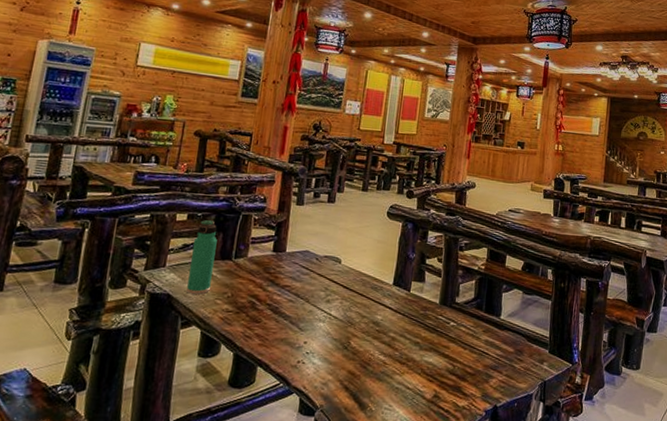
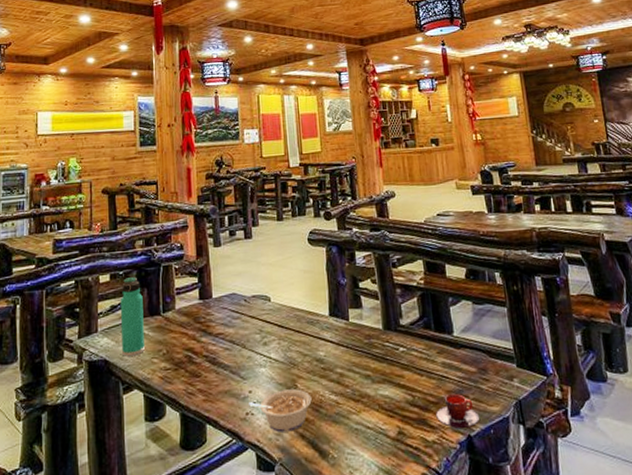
legume: none [302,345,362,383] -> present [249,389,312,432]
teacup: none [470,368,508,400] -> present [436,393,480,429]

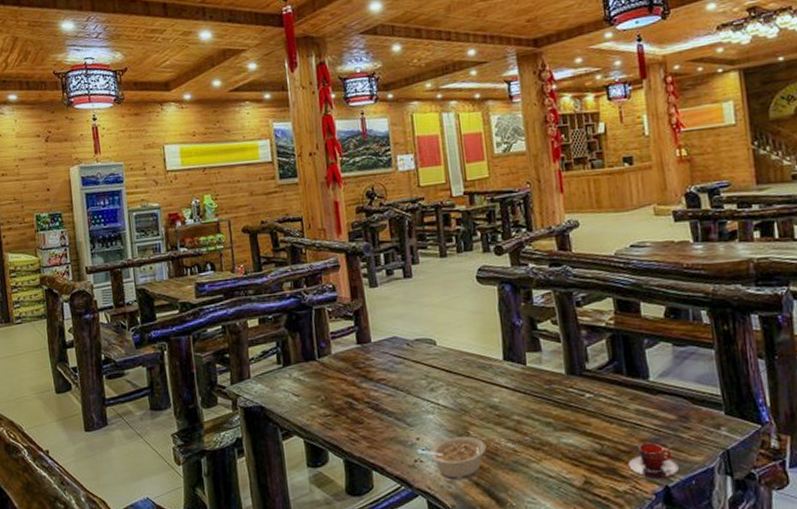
thermos bottle: present [120,276,145,356] -> none [271,320,302,403]

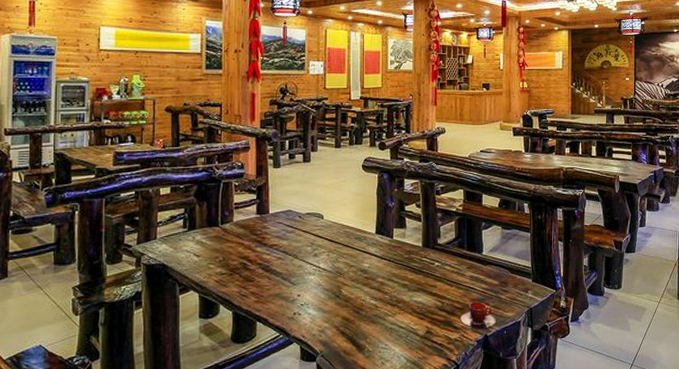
legume: present [417,436,486,480] -> none [297,294,354,330]

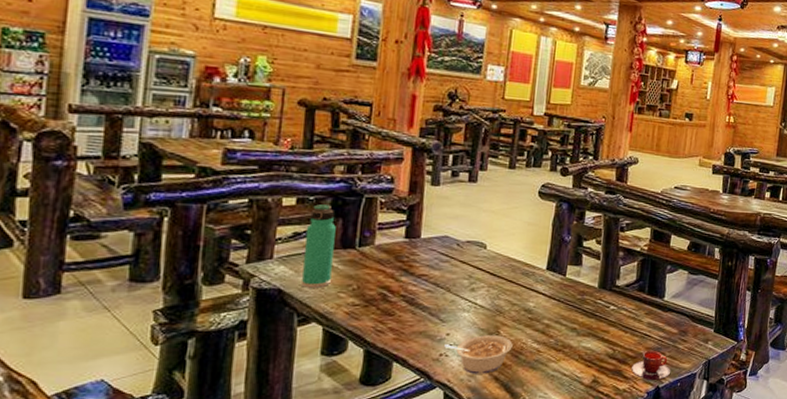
thermos bottle: none [179,190,202,262] -> present [302,203,336,288]
legume: none [297,294,354,330] -> present [444,335,513,374]

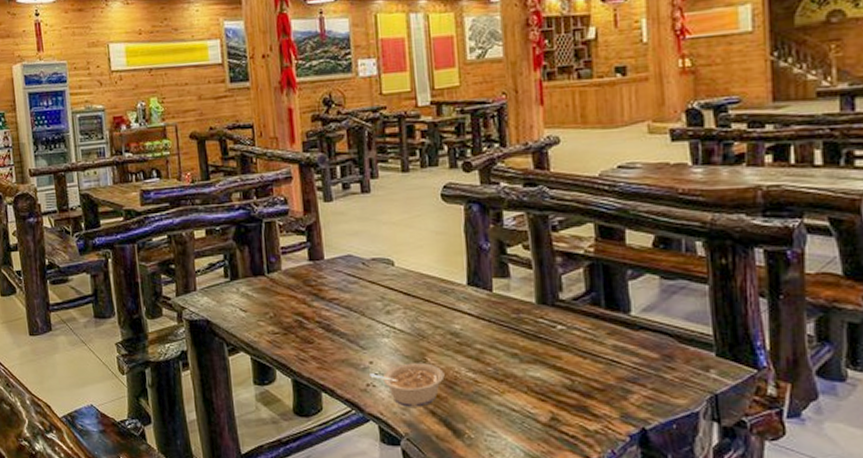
thermos bottle: present [302,203,336,288] -> none [218,232,249,317]
teacup: present [631,350,671,381] -> none [601,380,660,421]

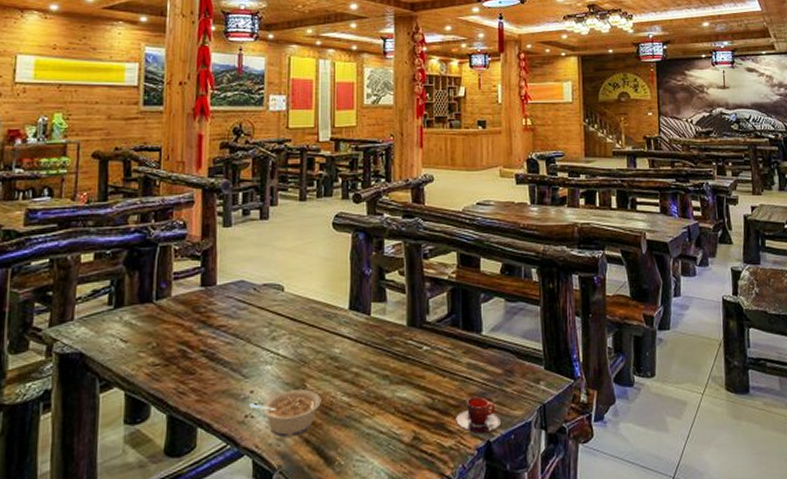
teacup: none [601,380,660,421] -> present [456,396,502,434]

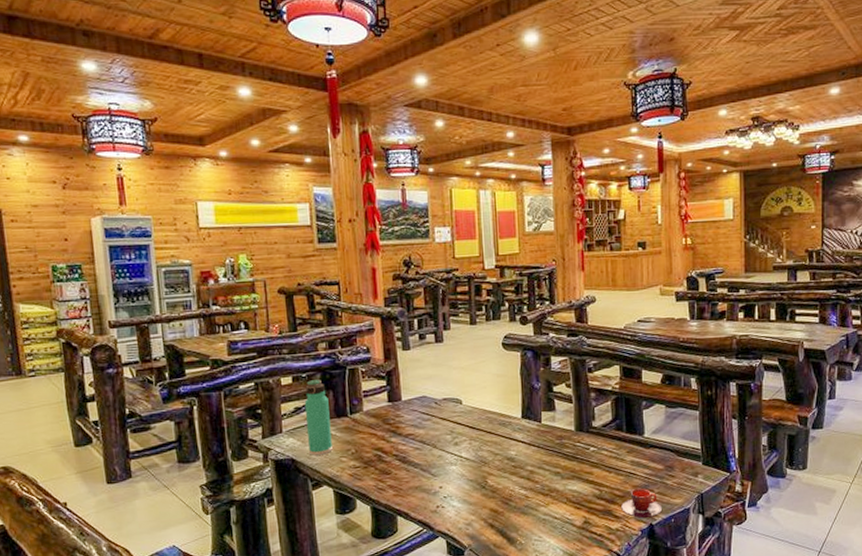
thermos bottle: none [102,256,133,349] -> present [304,378,332,456]
legume: present [249,389,321,437] -> none [439,485,502,523]

